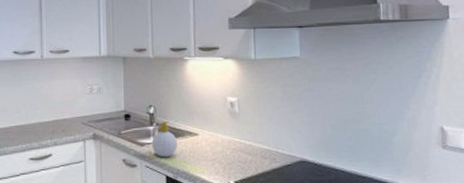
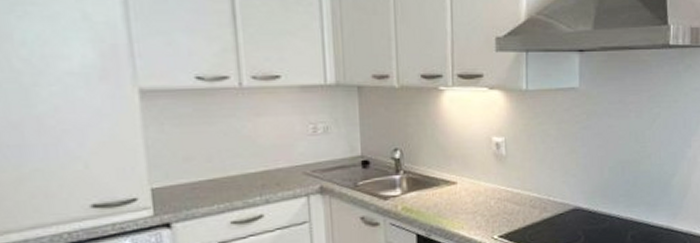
soap bottle: present [152,121,178,158] -> none [398,168,431,213]

